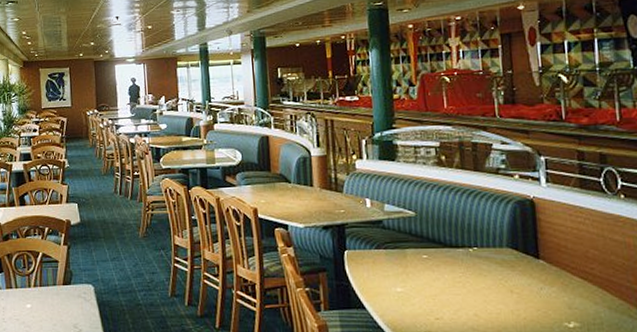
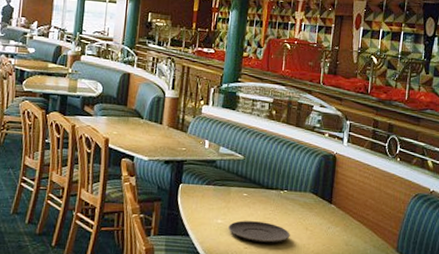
plate: none [411,287,491,311] -> present [228,220,290,243]

